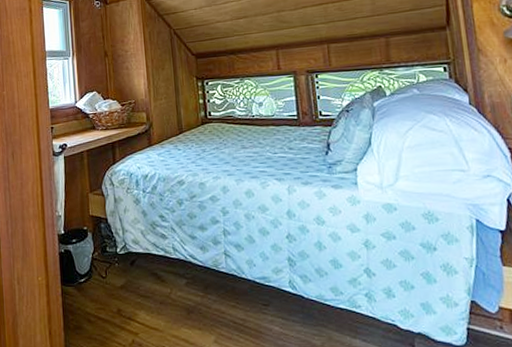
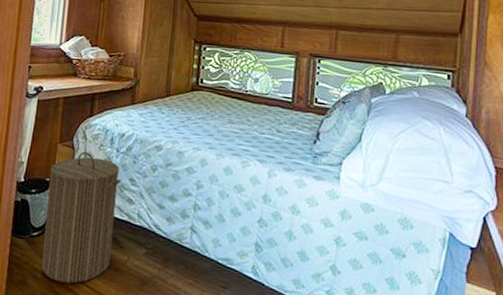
laundry hamper: none [86,196,156,322] -> present [41,151,121,284]

